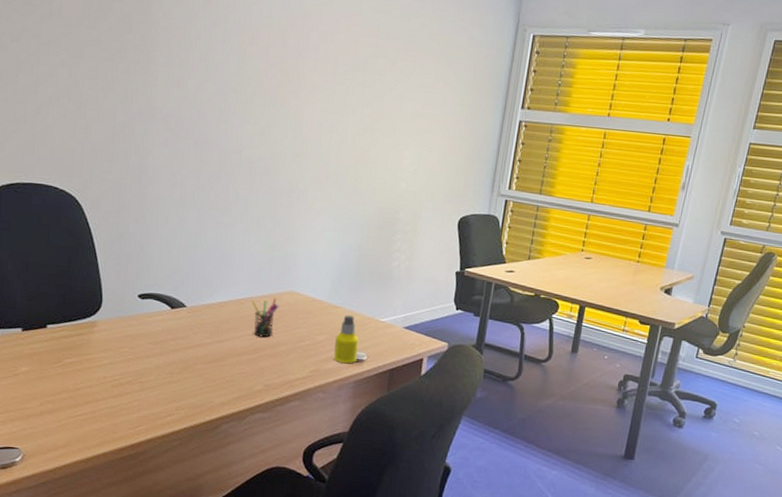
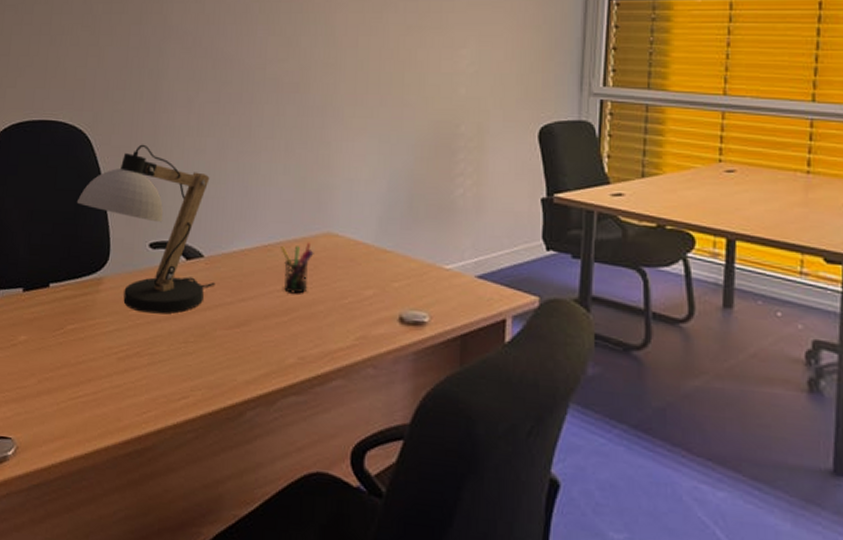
desk lamp: none [69,210,197,351] -> present [76,144,216,314]
bottle: present [334,315,359,364] -> none [386,261,418,328]

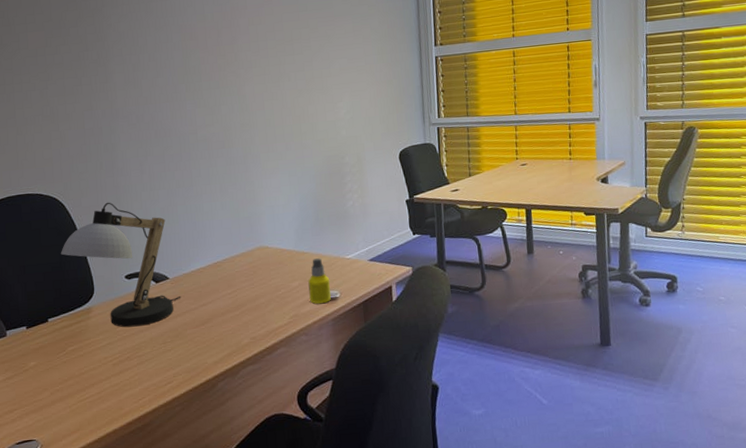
pen holder: present [280,242,314,294] -> none [227,255,252,294]
bottle: none [386,261,418,328] -> present [308,258,331,304]

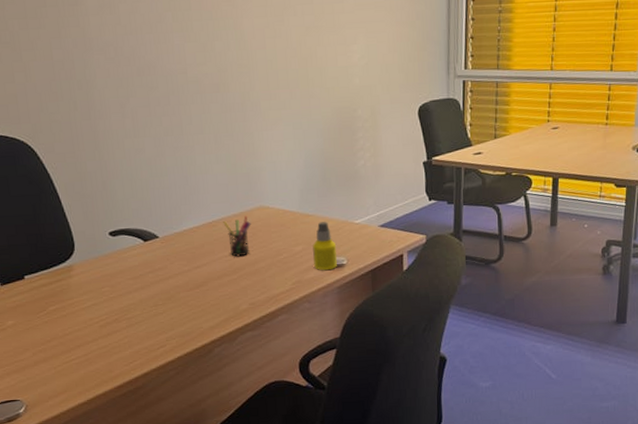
desk lamp: present [60,202,181,328] -> none [33,149,173,288]
pen holder: none [227,255,252,294] -> present [223,215,251,257]

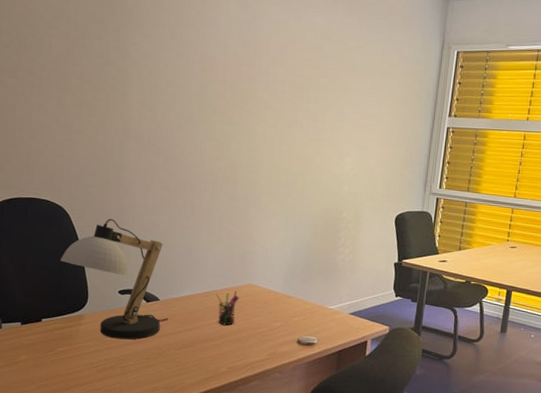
desk lamp: none [33,149,173,288] -> present [60,218,169,340]
bottle: present [312,222,337,271] -> none [288,304,310,347]

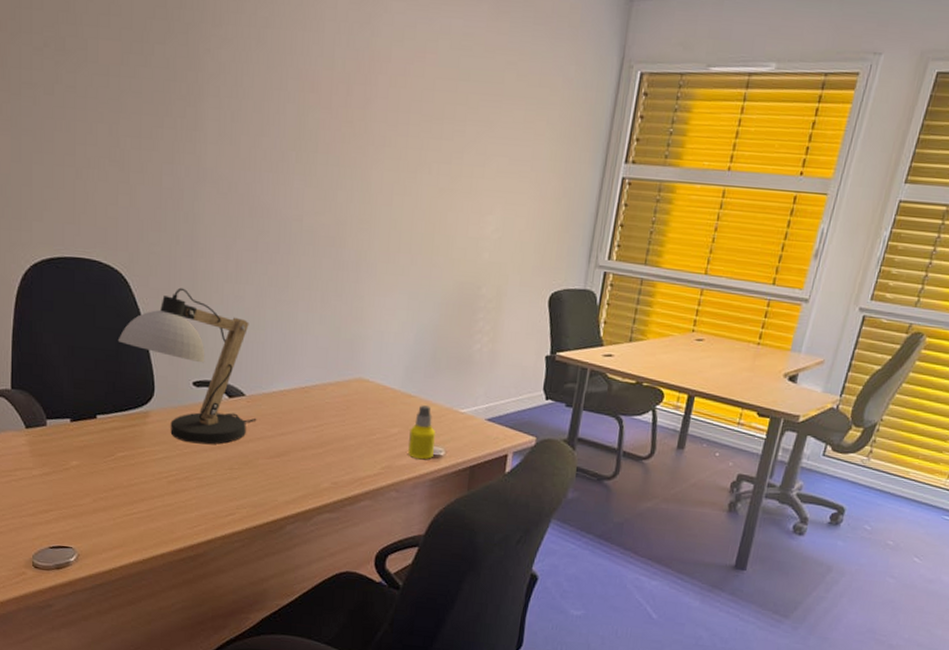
pen holder: present [216,290,240,326] -> none [317,385,347,430]
bottle: none [288,304,310,347] -> present [408,405,436,460]

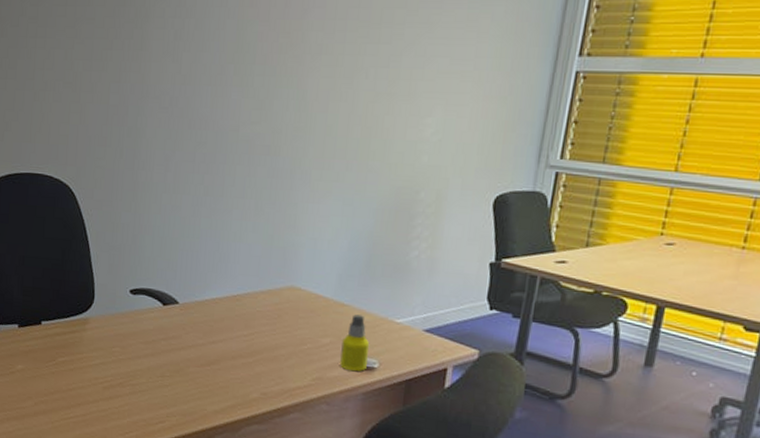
desk lamp: present [117,287,257,445] -> none [63,199,189,352]

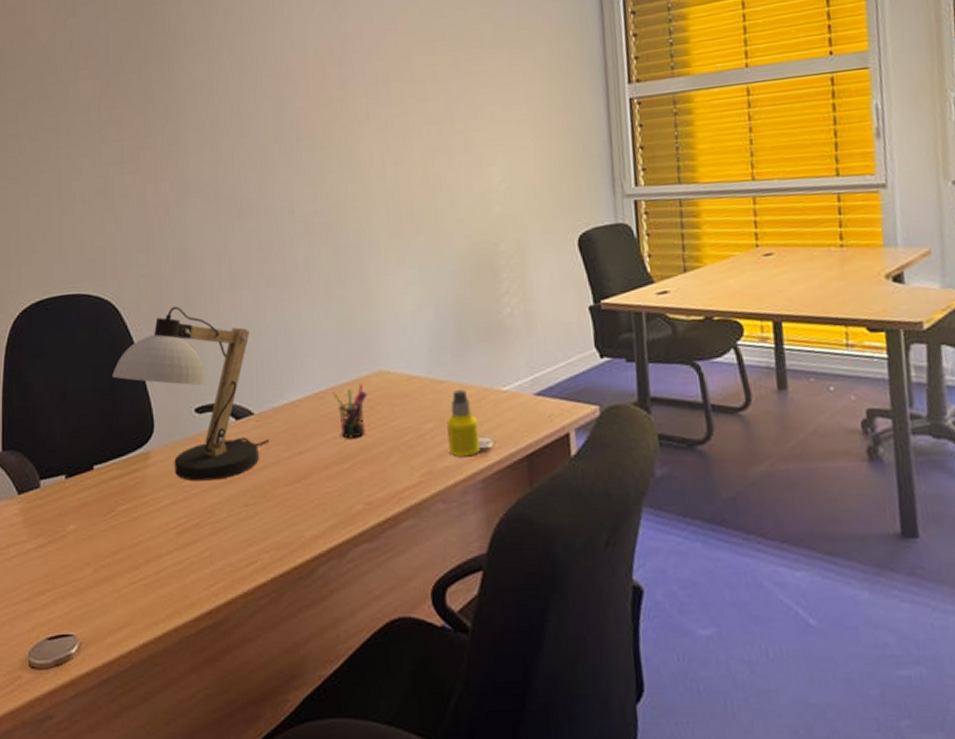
desk lamp: none [63,199,189,352] -> present [111,306,270,482]
pen holder: none [248,294,278,339] -> present [333,383,368,439]

